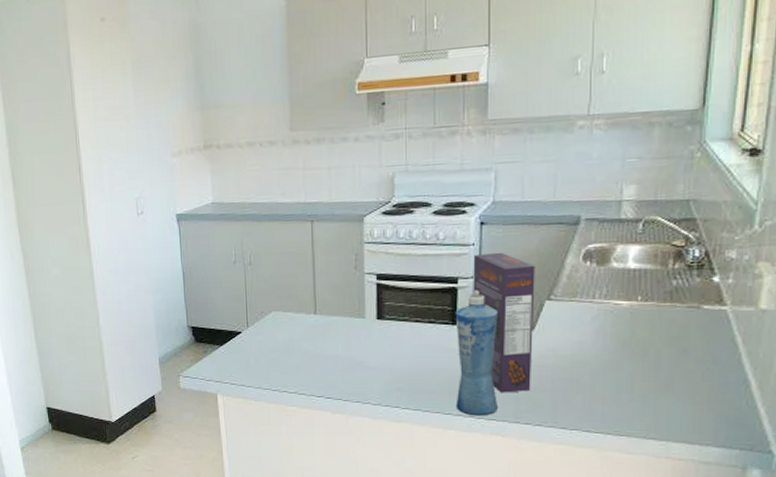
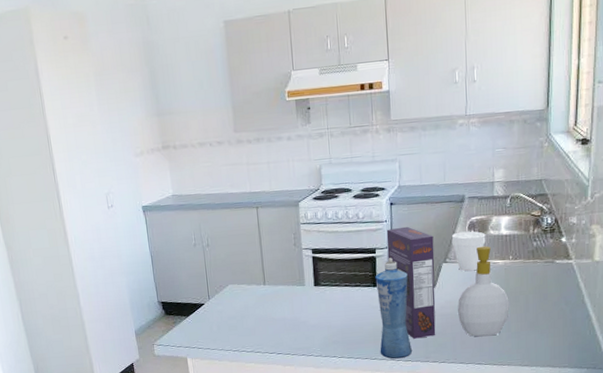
cup: none [559,262,606,313] -> present [451,231,486,272]
soap bottle: none [562,281,634,397] -> present [458,246,509,337]

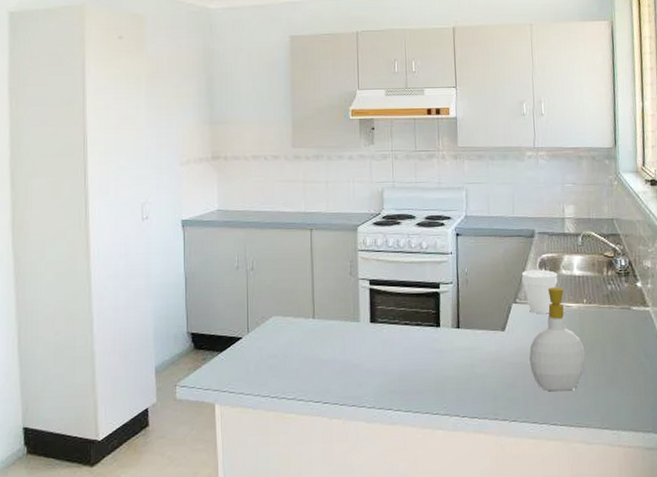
squeeze bottle: present [375,258,412,359] -> none [438,294,479,415]
cereal box: present [386,226,436,339] -> none [451,260,506,391]

